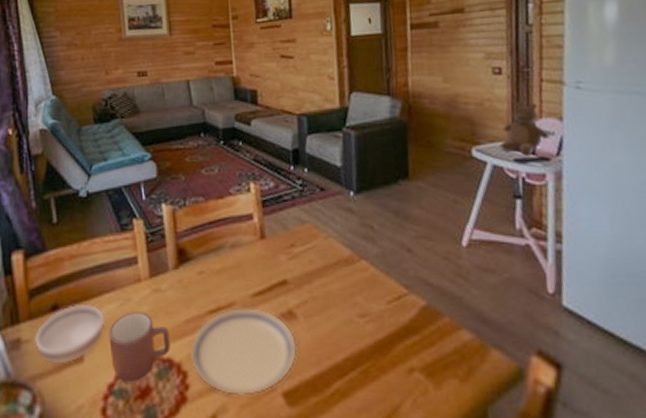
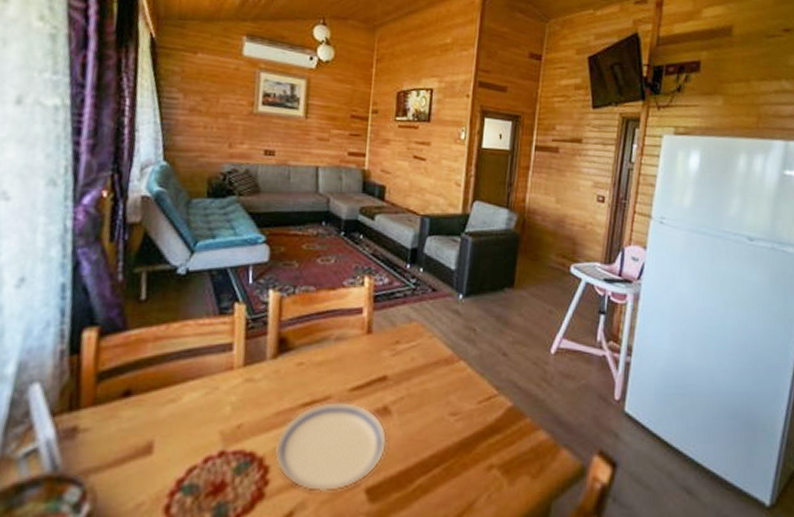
bowl: present [35,303,105,364] -> none [95,390,186,457]
mug: present [108,311,170,383] -> none [185,401,257,478]
teddy bear: present [500,101,549,156] -> none [594,227,634,277]

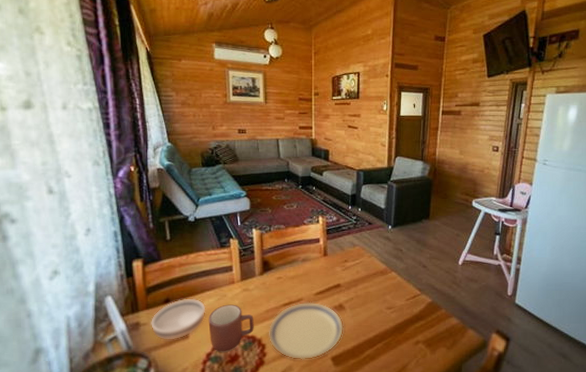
bowl: none [95,390,186,457] -> present [151,298,206,340]
mug: none [185,401,257,478] -> present [208,304,254,352]

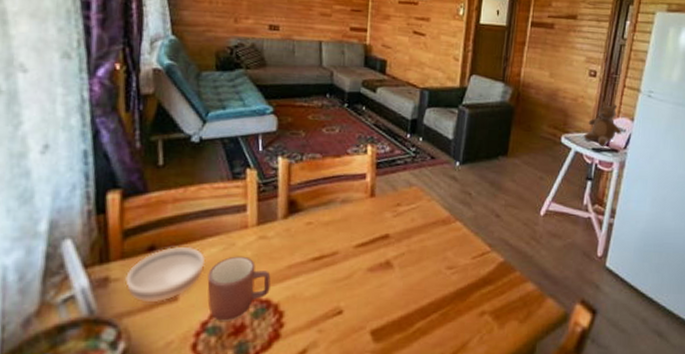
plate: present [268,301,344,360] -> none [288,256,390,333]
teddy bear: none [491,170,522,207] -> present [583,100,622,146]

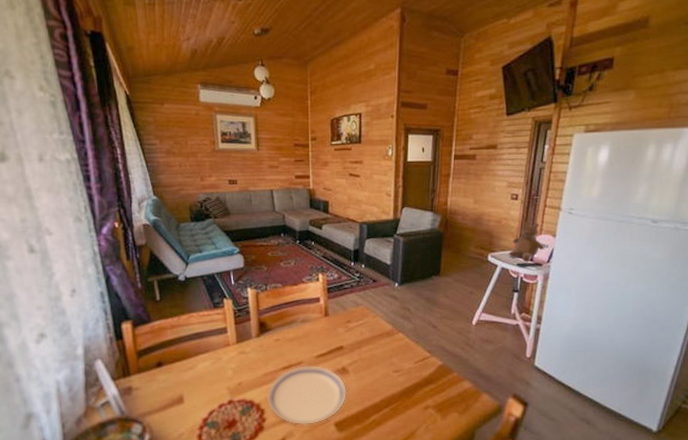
bowl: present [125,246,206,303] -> none [143,361,201,405]
mug: present [207,256,271,321] -> none [203,368,252,418]
plate: none [288,256,390,333] -> present [267,365,348,426]

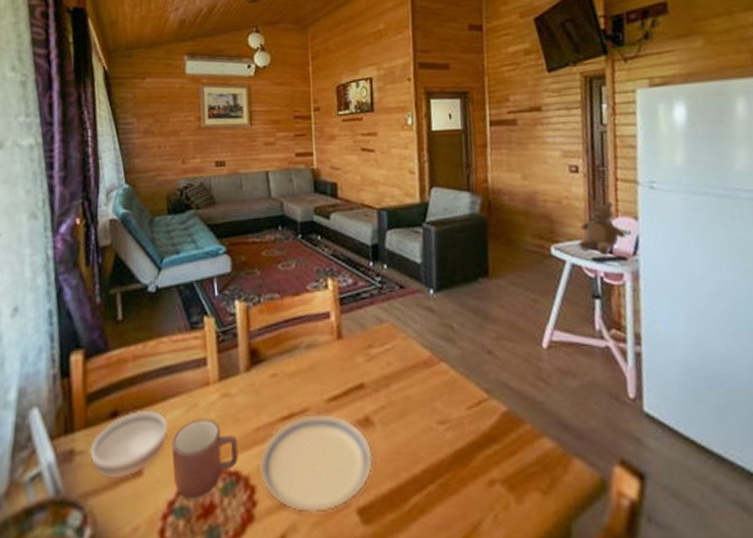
bowl: none [143,361,201,405] -> present [90,409,169,479]
mug: none [203,368,252,418] -> present [171,418,238,500]

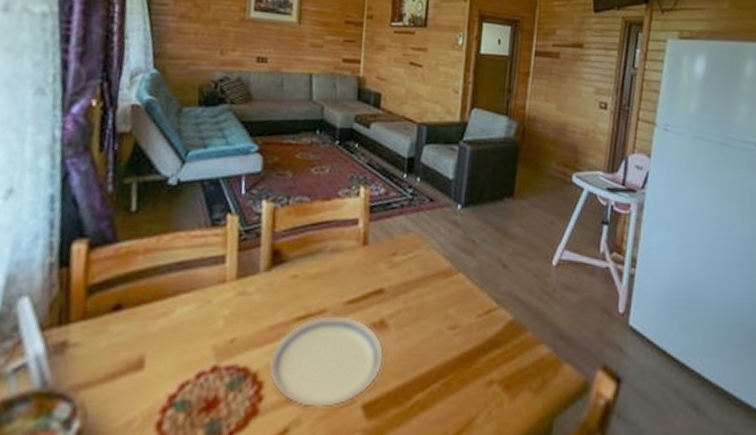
bowl: present [90,409,169,479] -> none [85,304,178,372]
mug: present [171,418,238,500] -> none [177,315,250,394]
teddy bear: present [578,199,626,255] -> none [596,135,638,186]

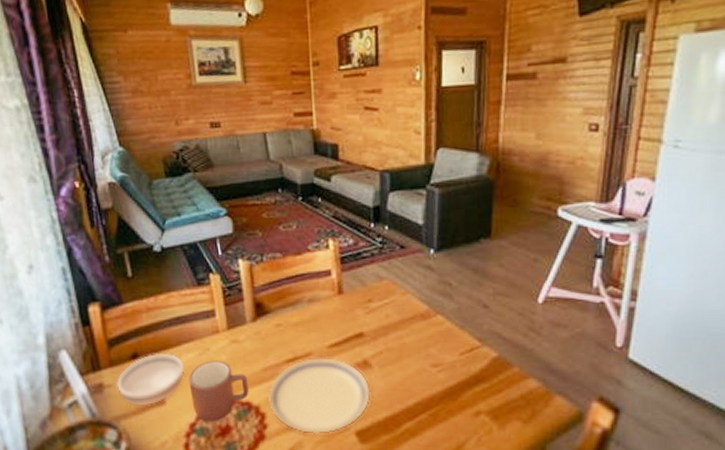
bowl: none [85,304,178,372] -> present [117,352,185,406]
mug: none [177,315,250,394] -> present [188,360,249,423]

